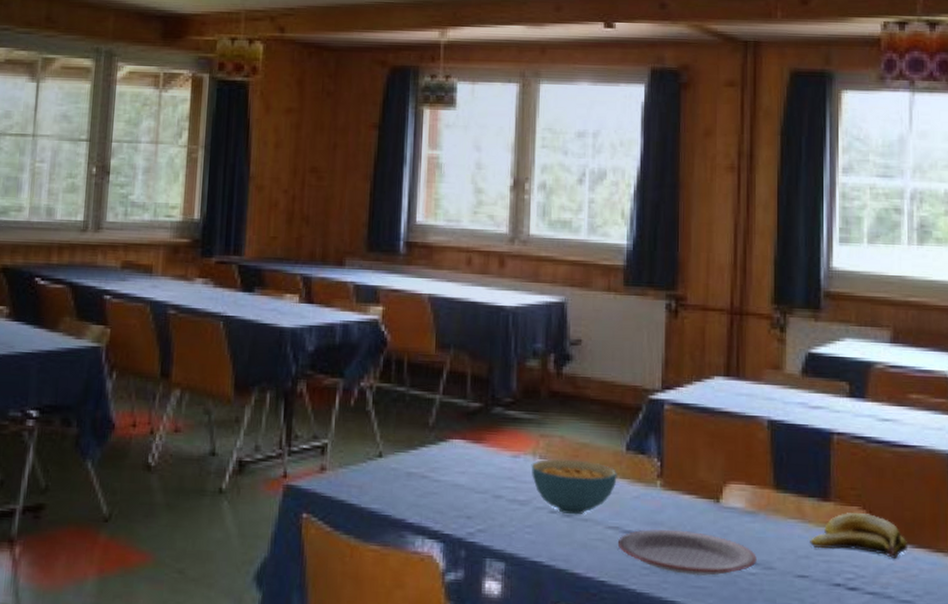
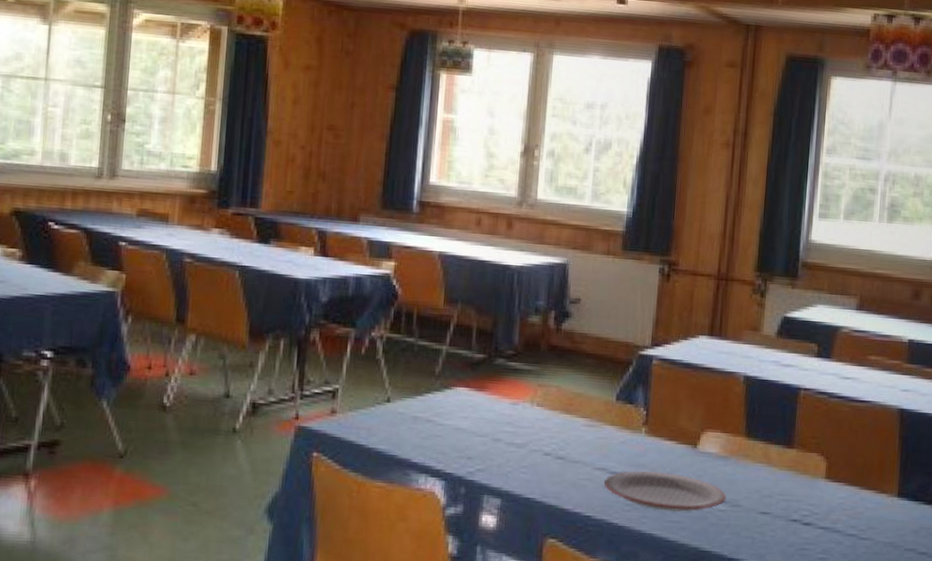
cereal bowl: present [531,459,617,515] -> none [528,407,607,458]
banana: present [810,513,908,560] -> none [773,458,858,499]

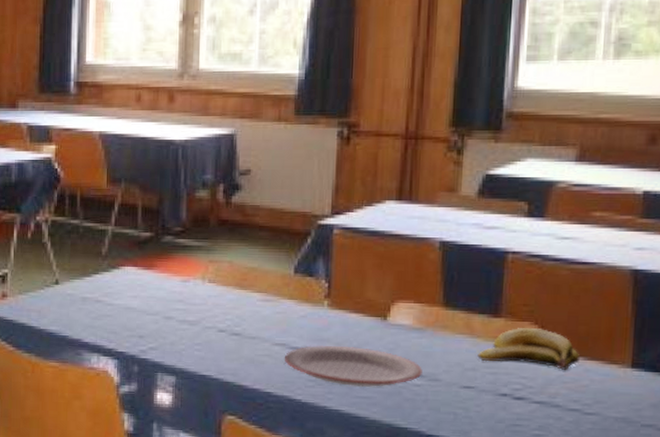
banana: none [773,458,858,499] -> present [477,328,581,371]

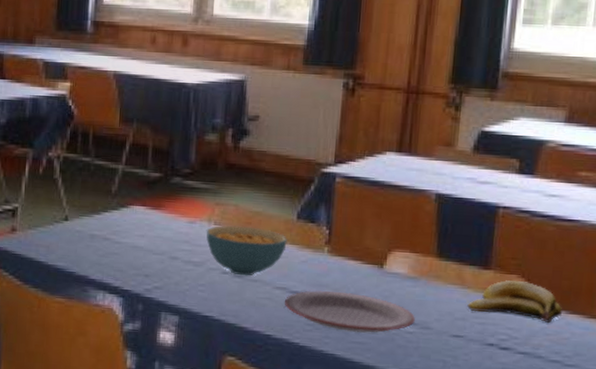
cereal bowl: none [200,282,285,334] -> present [206,225,287,276]

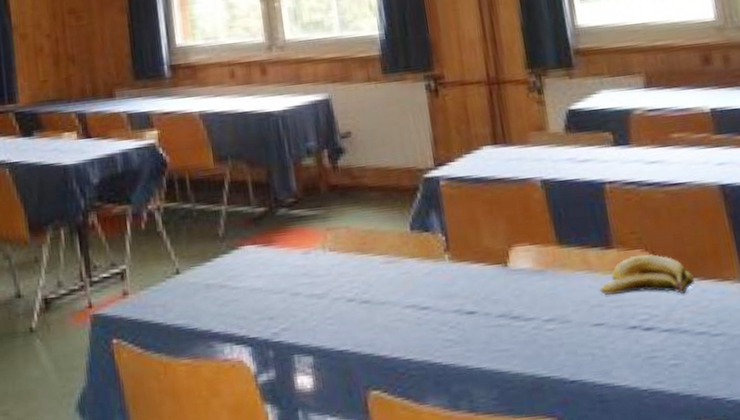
cereal bowl: present [206,225,287,276] -> none [322,246,407,301]
plate: present [284,290,415,333] -> none [416,298,553,340]

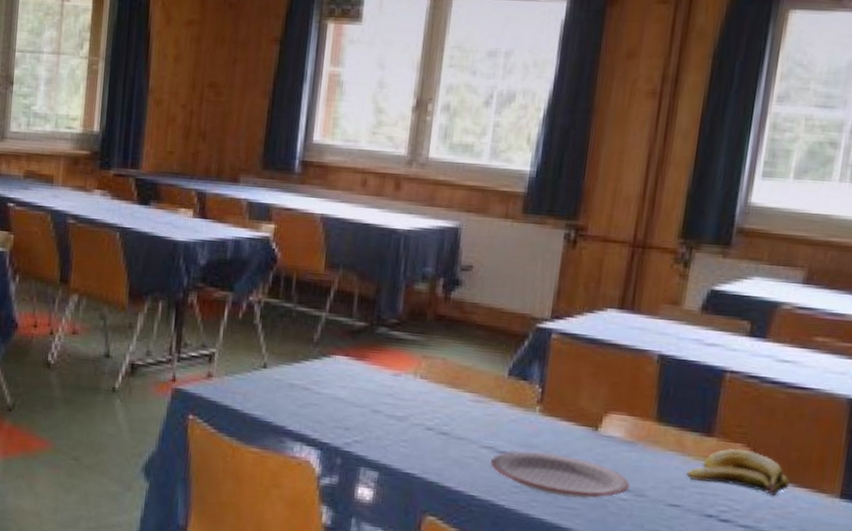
plate: none [416,298,553,340] -> present [490,451,630,498]

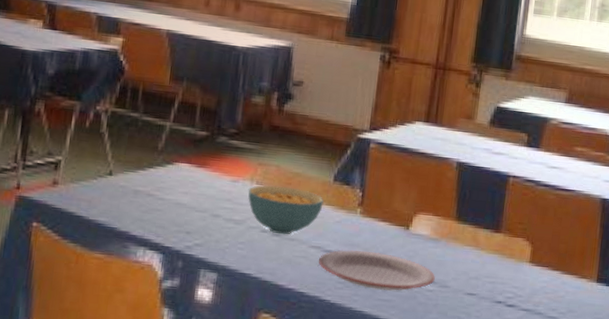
cereal bowl: none [411,379,497,434] -> present [248,185,324,235]
banana: present [686,449,790,497] -> none [480,243,560,283]

